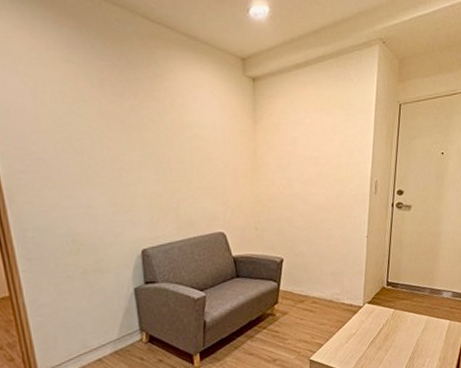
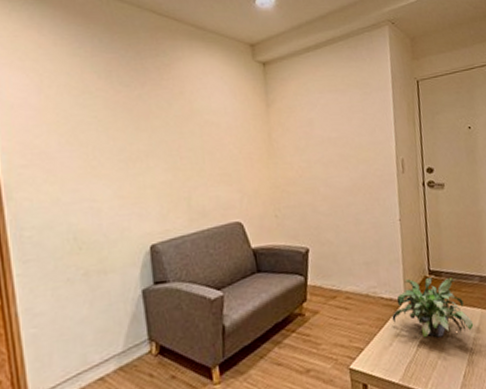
potted plant: none [350,288,419,338] -> present [392,277,474,339]

